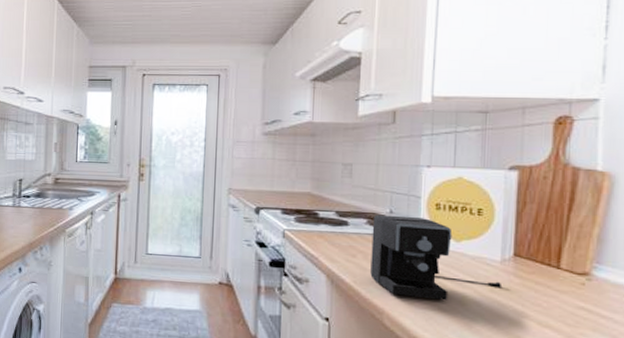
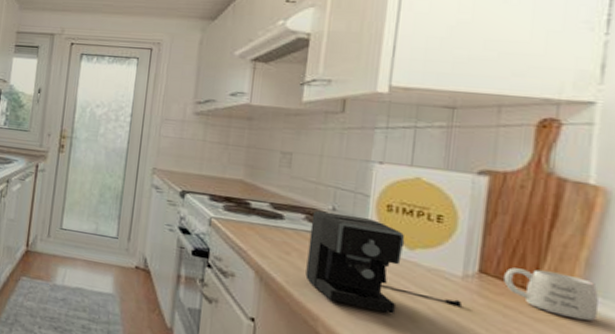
mug: none [534,248,608,289] -> present [504,267,599,321]

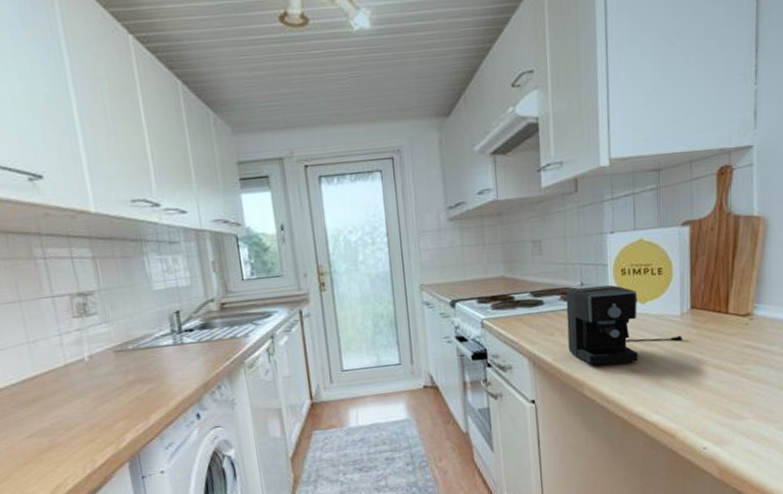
mug: present [504,267,599,321] -> none [707,293,766,327]

